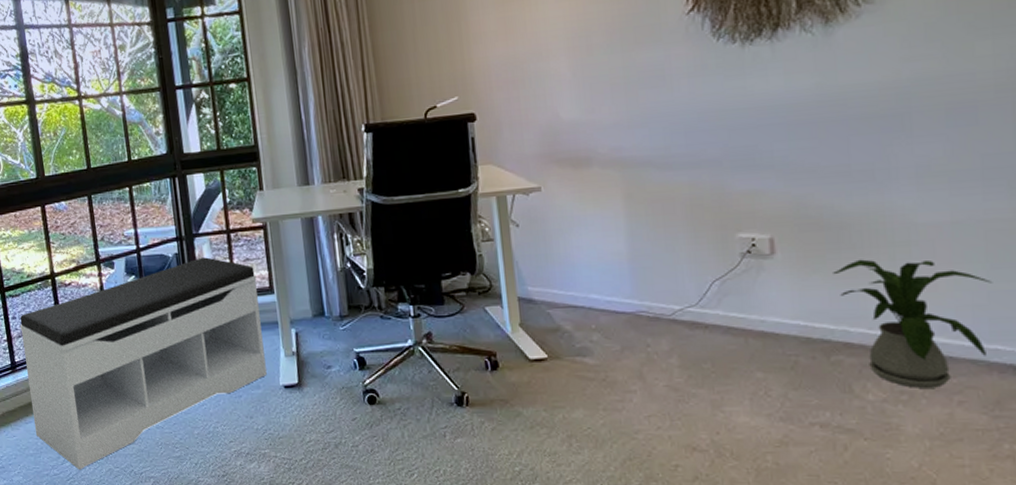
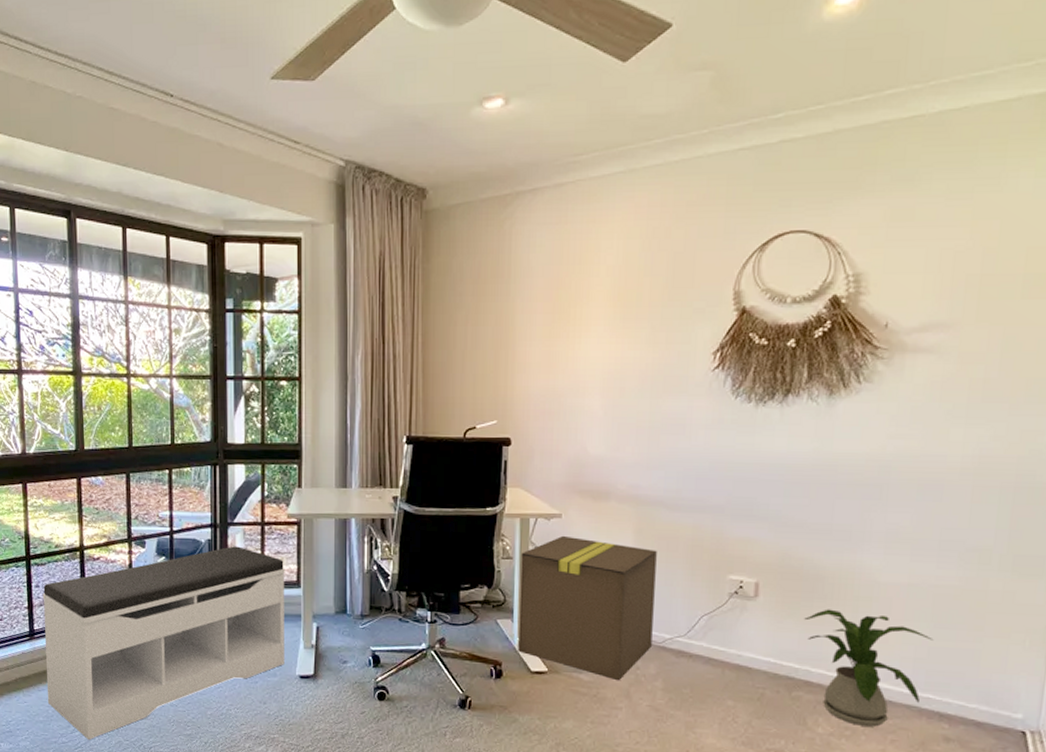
cardboard box: none [502,209,660,360] -> present [518,535,657,680]

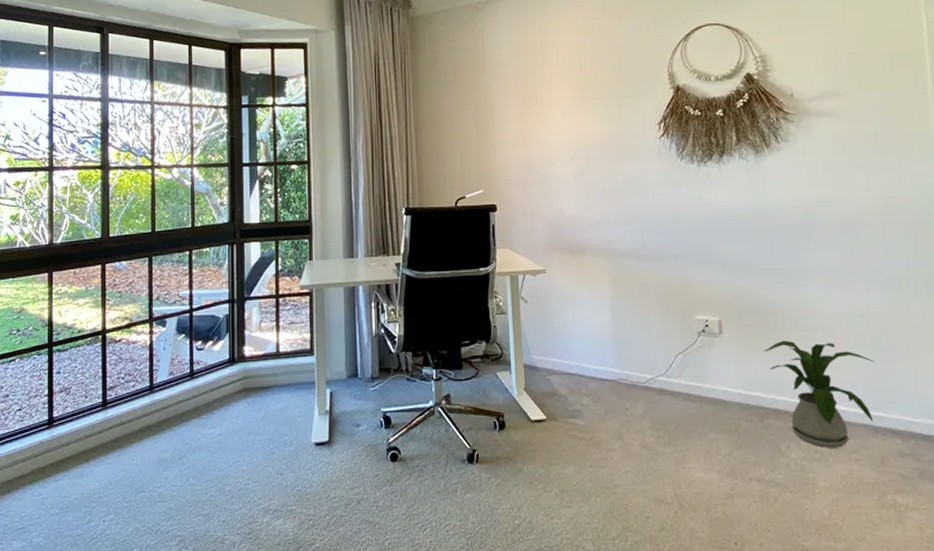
bench: present [42,546,285,740] -> none [63,319,300,530]
cardboard box: present [518,535,657,680] -> none [513,289,636,422]

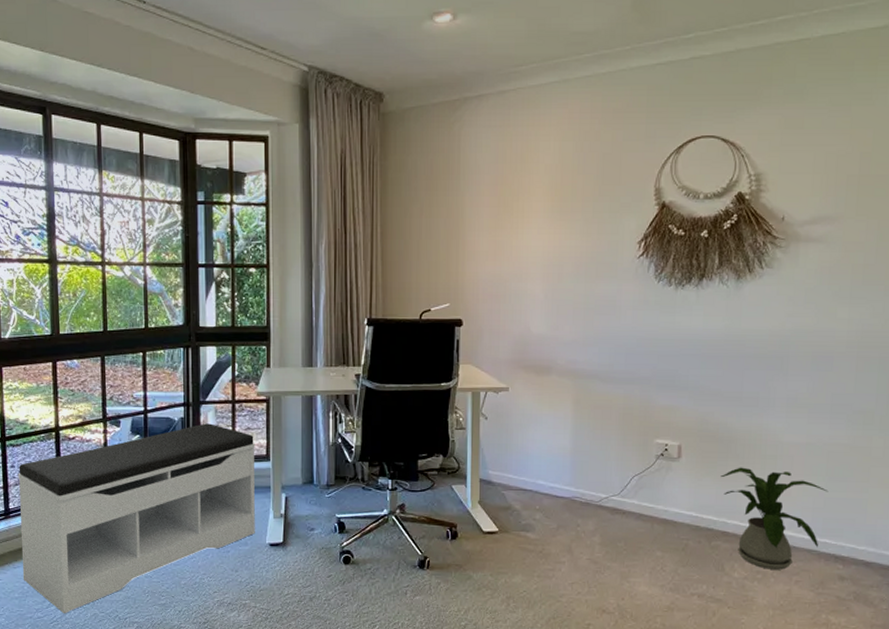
bench: none [63,319,300,530] -> present [18,423,255,614]

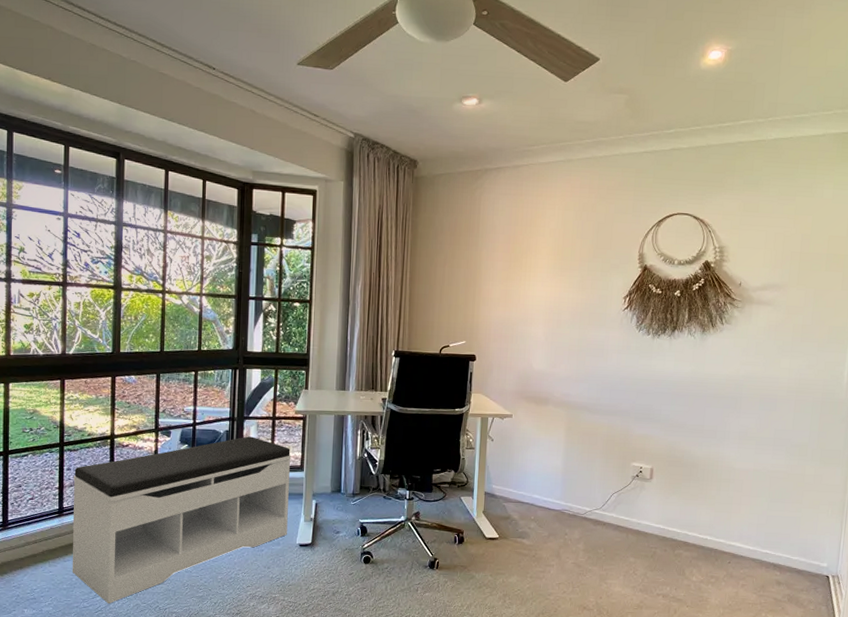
house plant: present [720,467,829,570] -> none [684,488,770,575]

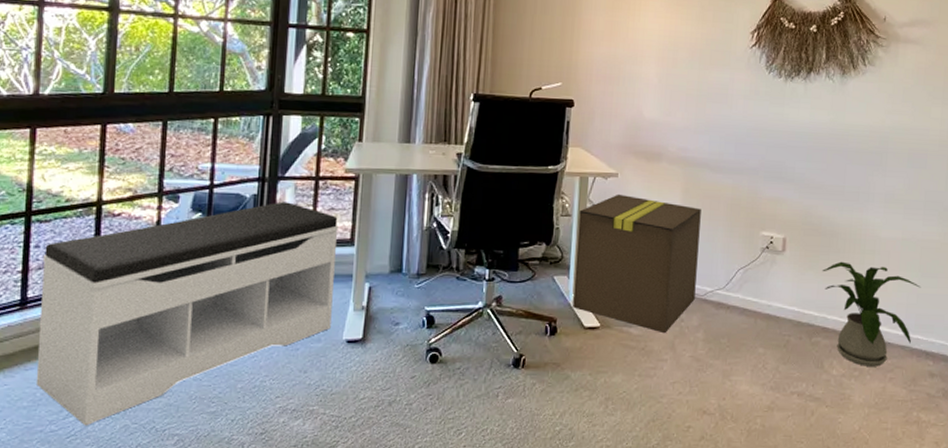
cardboard box: none [476,431,582,543] -> present [573,193,701,333]
house plant: none [684,488,770,575] -> present [822,261,921,367]

